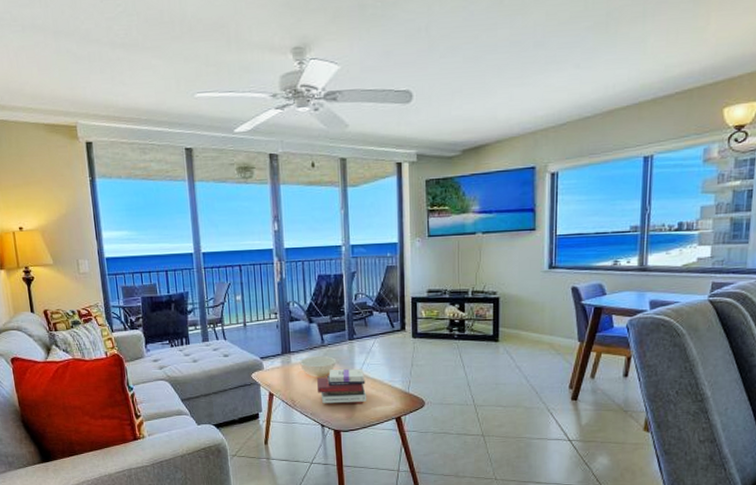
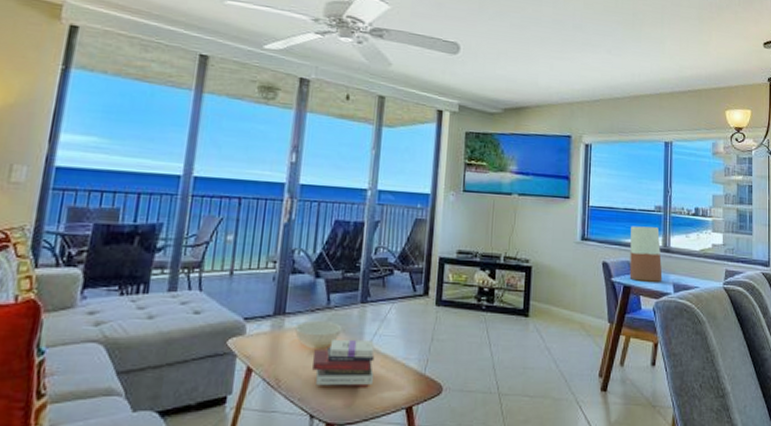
vase: none [601,248,638,302] -> present [629,226,663,283]

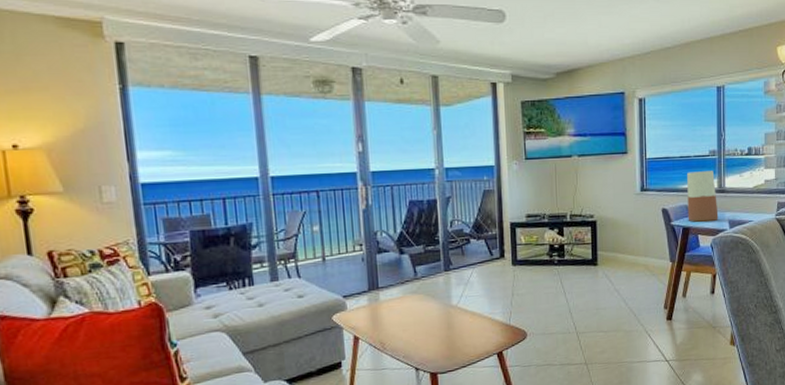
bowl: present [295,320,343,350] -> none [390,290,432,315]
books: present [312,340,375,388] -> none [410,302,466,344]

